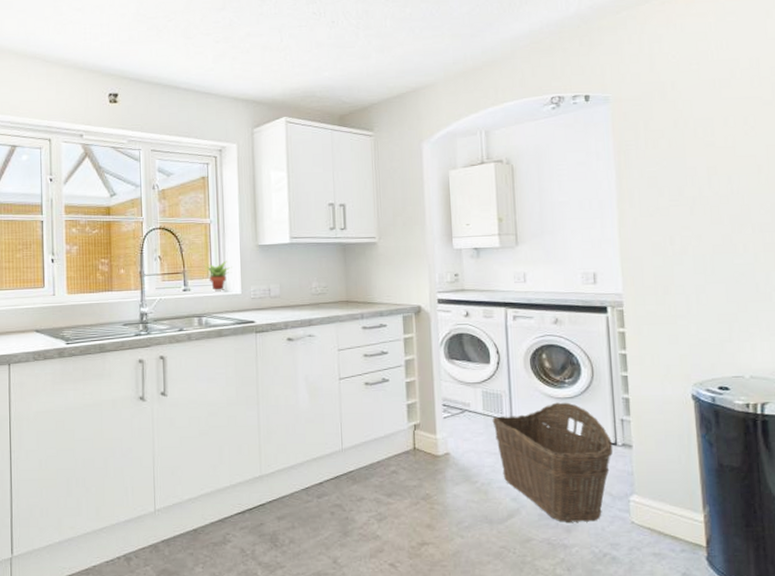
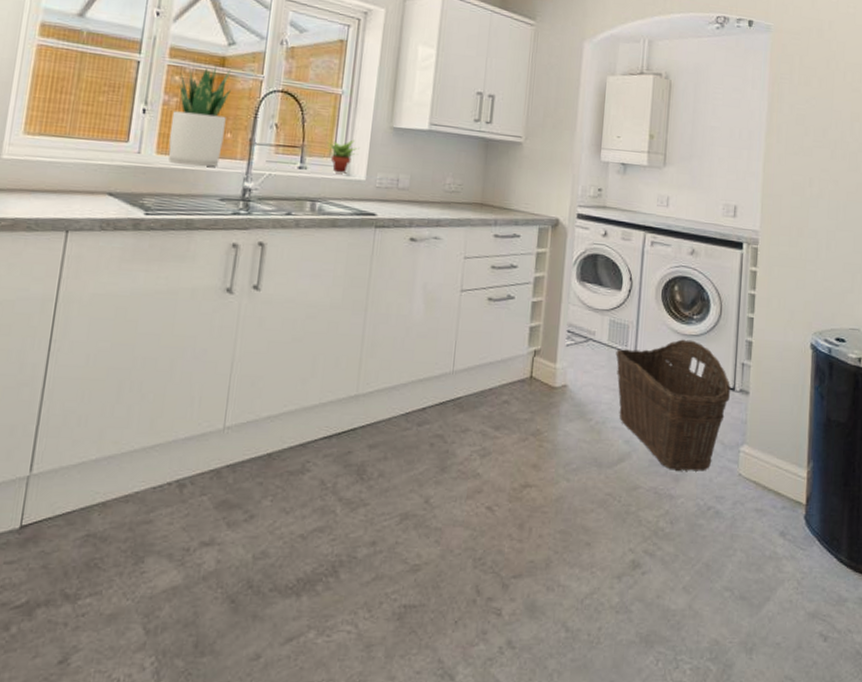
planter: none [75,215,119,301] -> present [168,65,231,168]

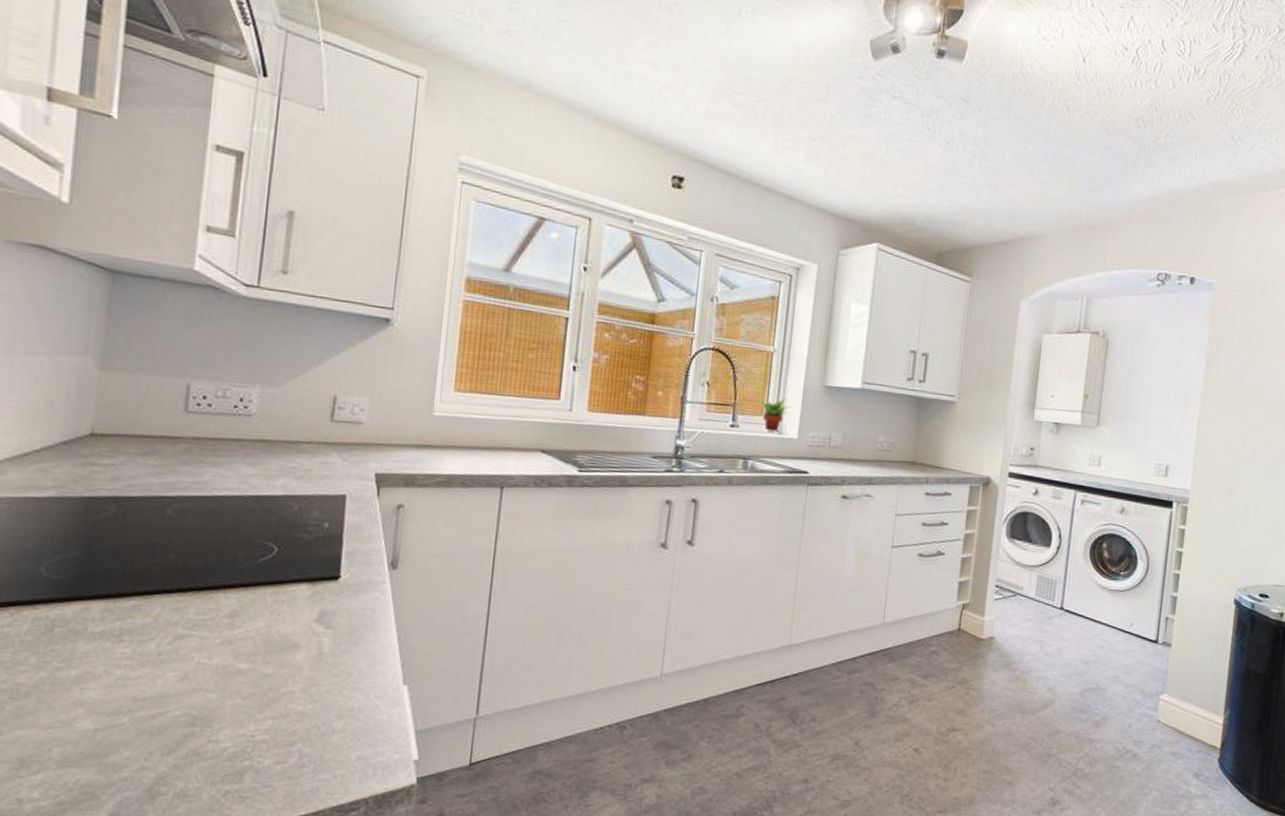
planter: present [168,65,231,168] -> none [600,322,662,425]
wicker basket: present [615,339,731,472] -> none [1042,594,1154,718]

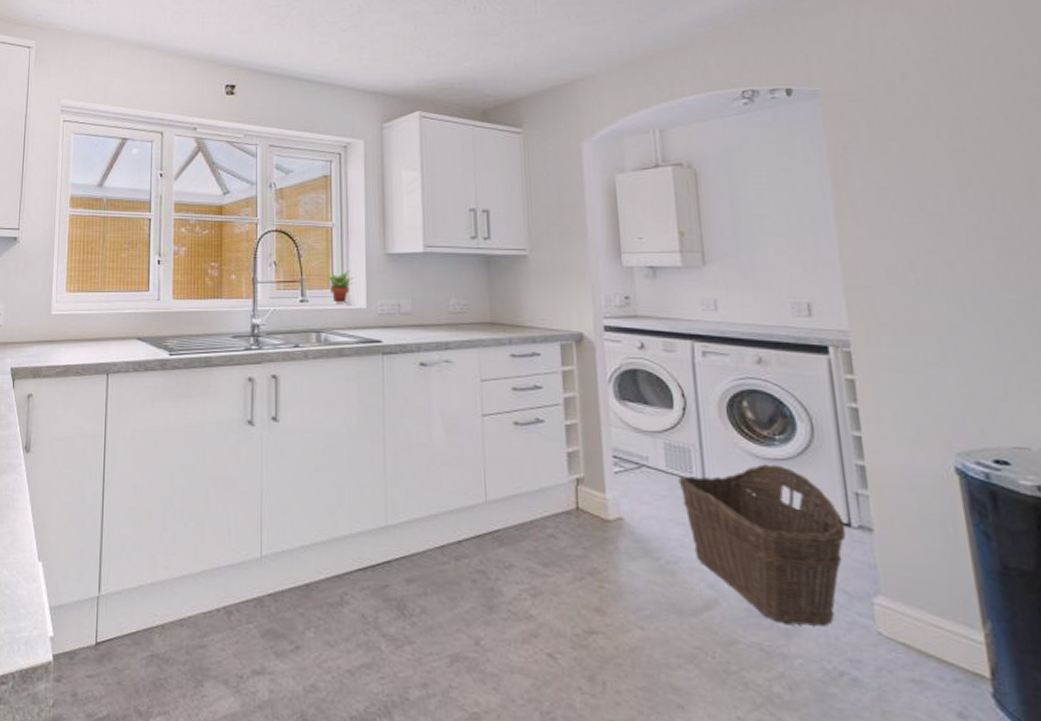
wicker basket: none [1042,594,1154,718] -> present [678,464,847,627]

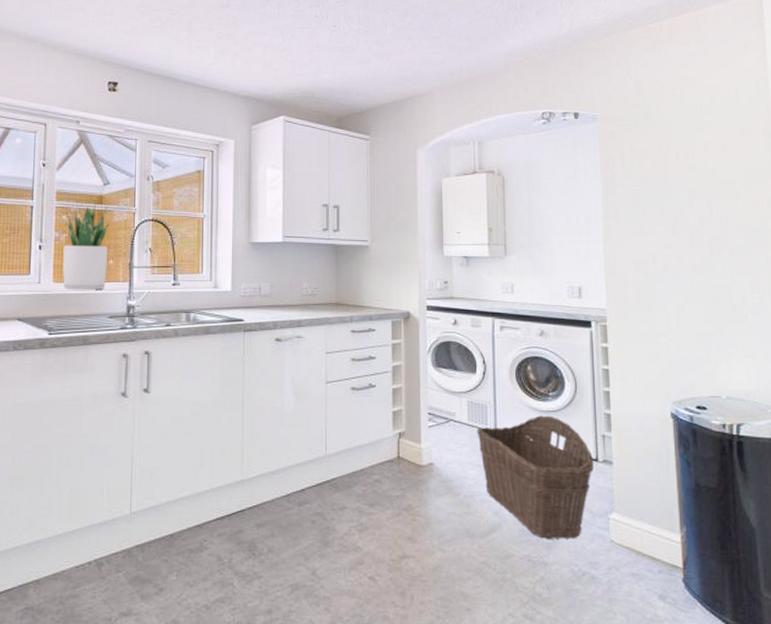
planter: none [182,214,230,308] -> present [62,203,110,291]
succulent plant: present [324,269,356,303] -> none [194,256,223,286]

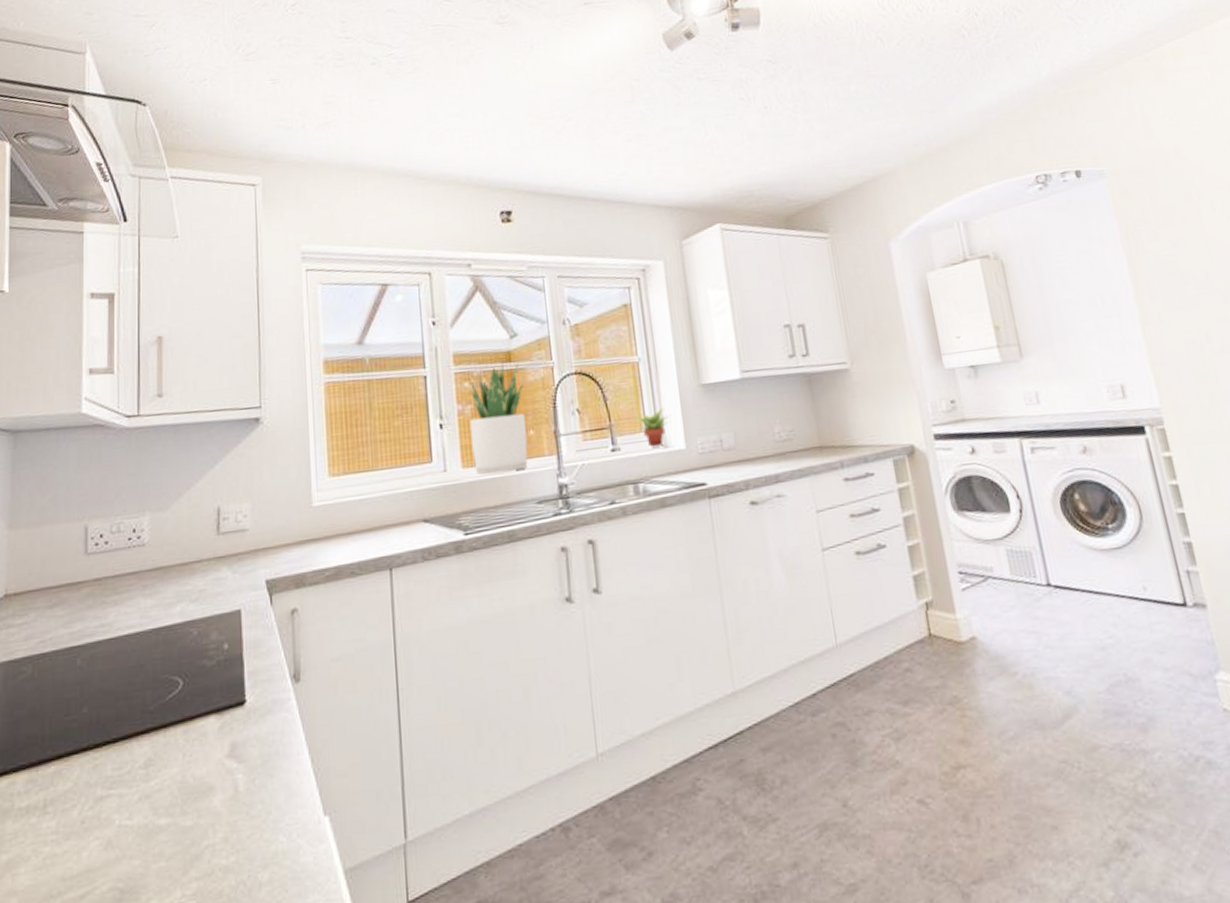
succulent plant: none [194,256,223,286] -> present [634,407,671,448]
wicker basket: present [477,415,595,539] -> none [1023,554,1184,718]

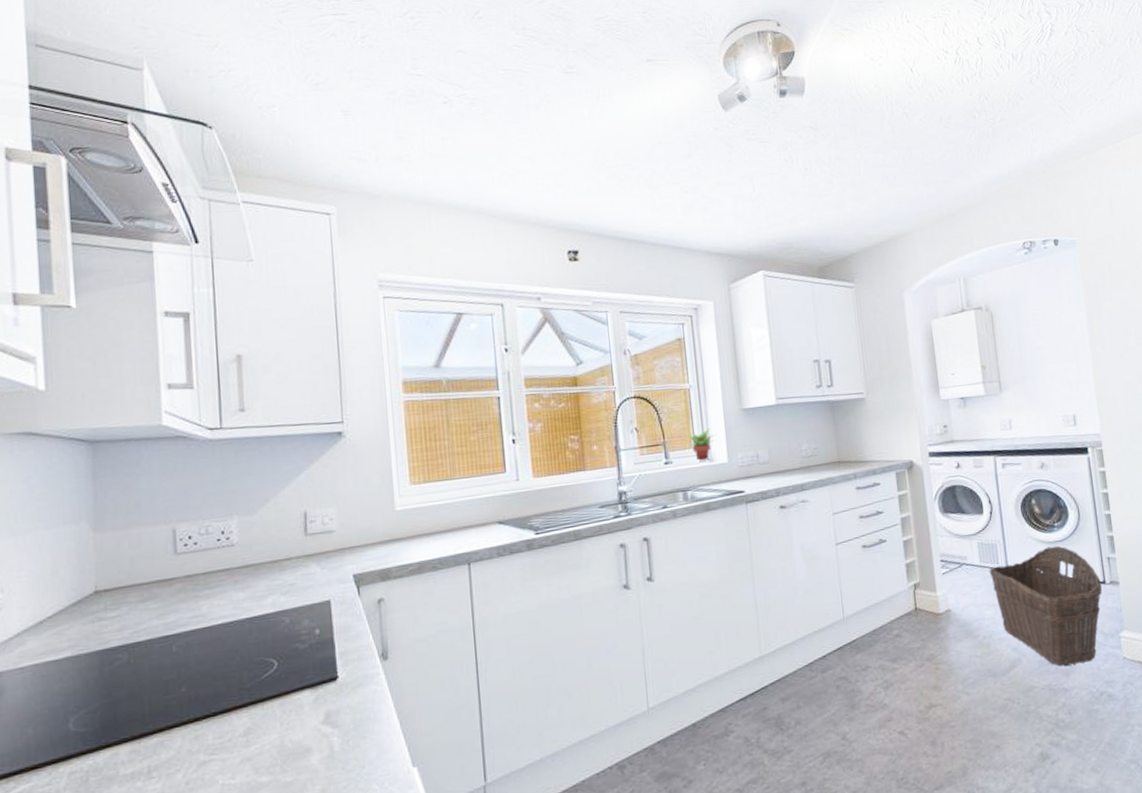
planter: present [468,362,528,475] -> none [538,386,592,484]
wicker basket: none [1023,554,1184,718] -> present [989,545,1103,666]

